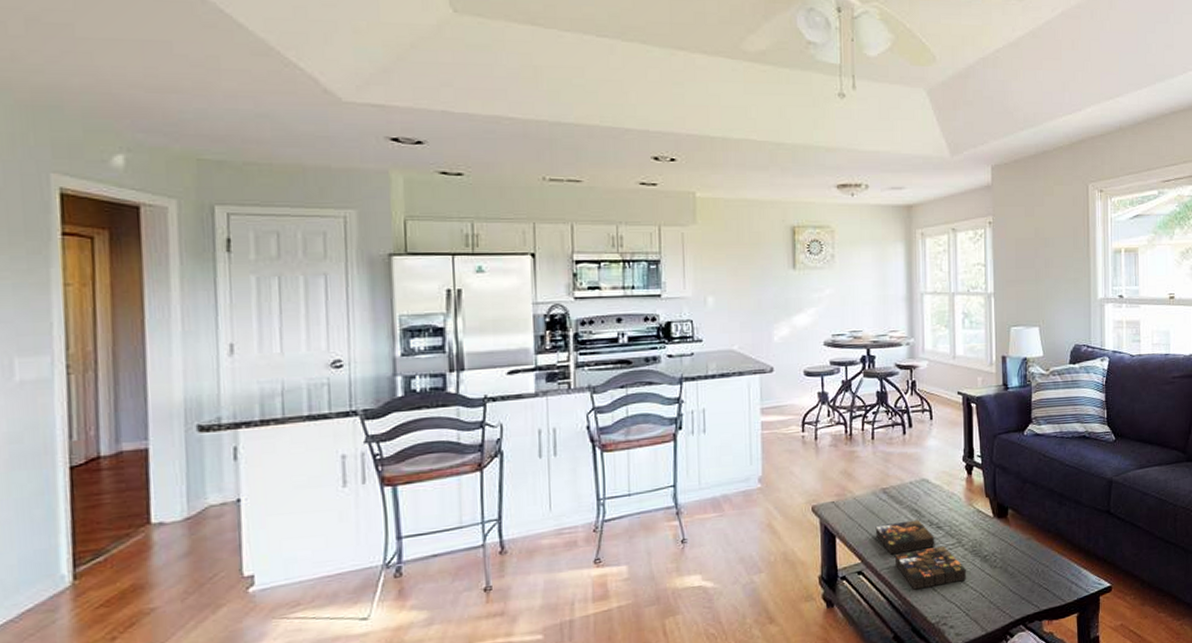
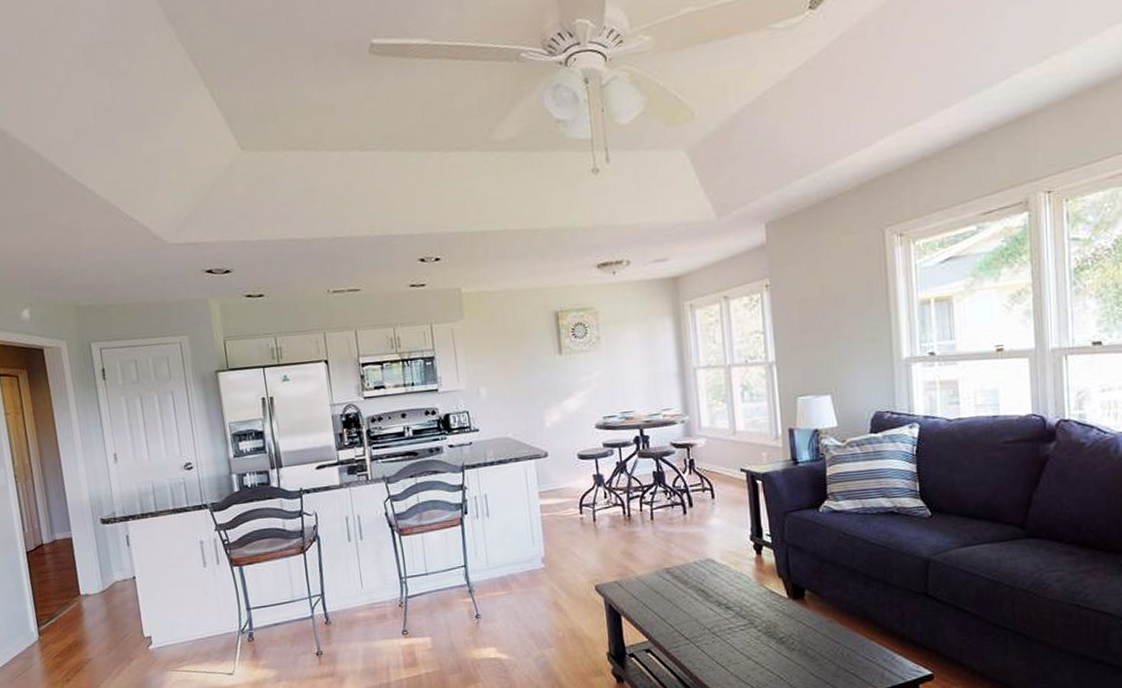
board game: present [875,519,966,590] -> none [660,600,761,669]

